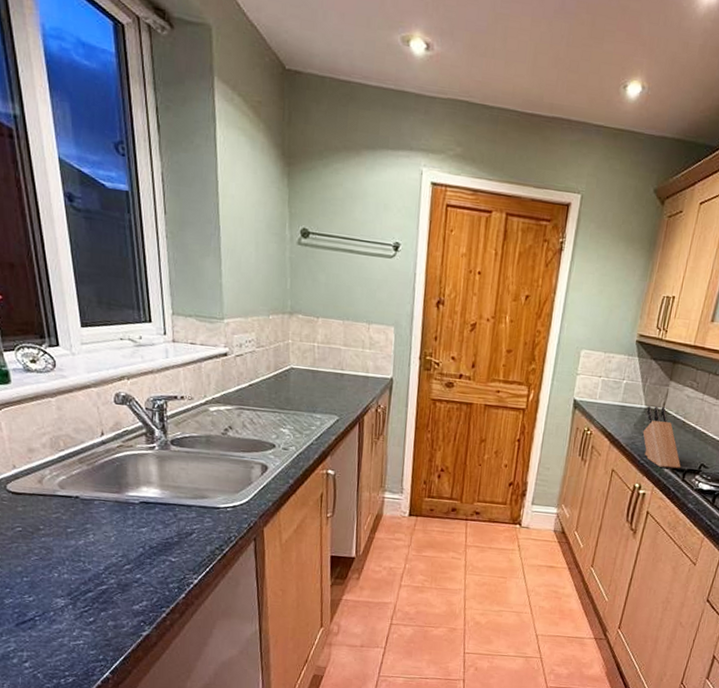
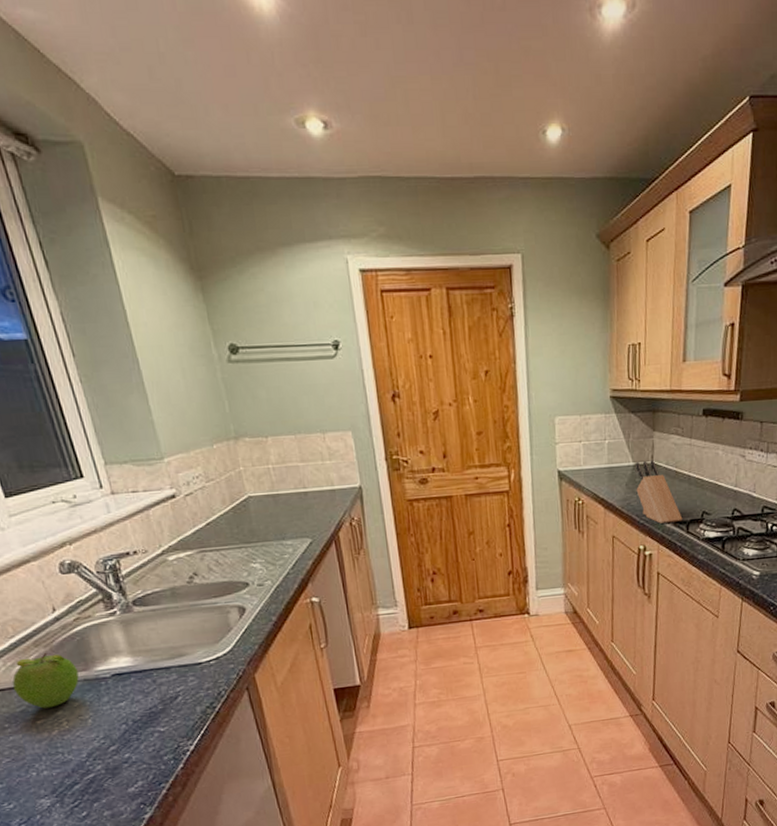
fruit: none [54,469,112,520] -> present [12,652,79,709]

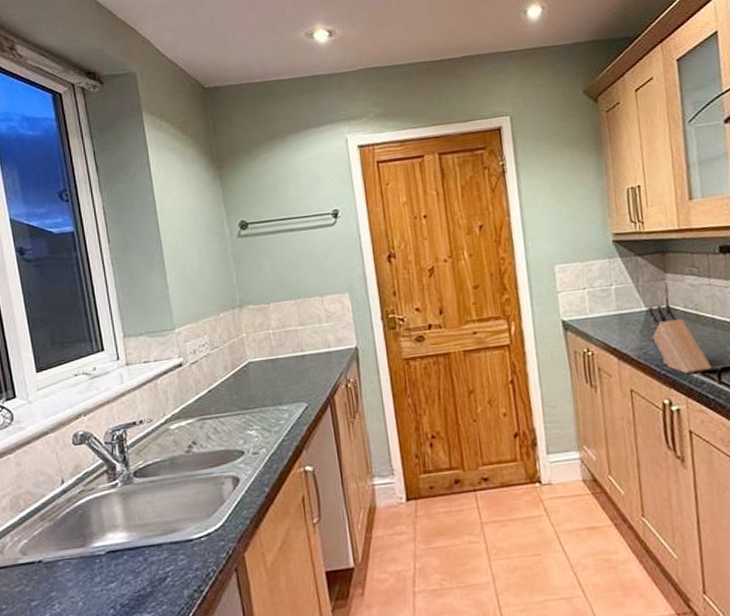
fruit: present [12,652,79,709] -> none [16,526,76,589]

